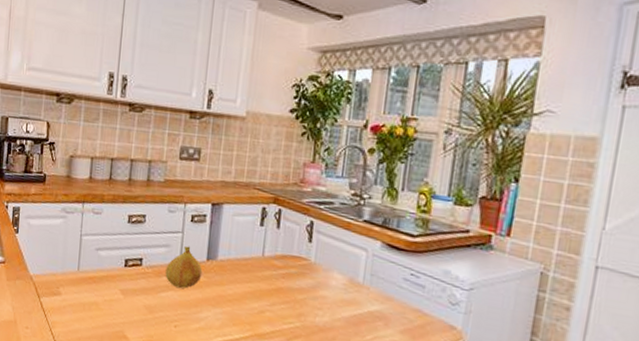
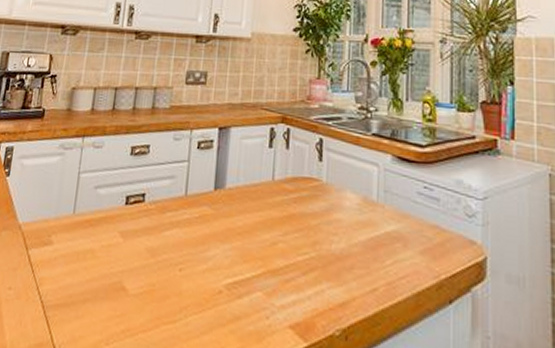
fruit: present [165,245,203,289] -> none [169,175,210,224]

